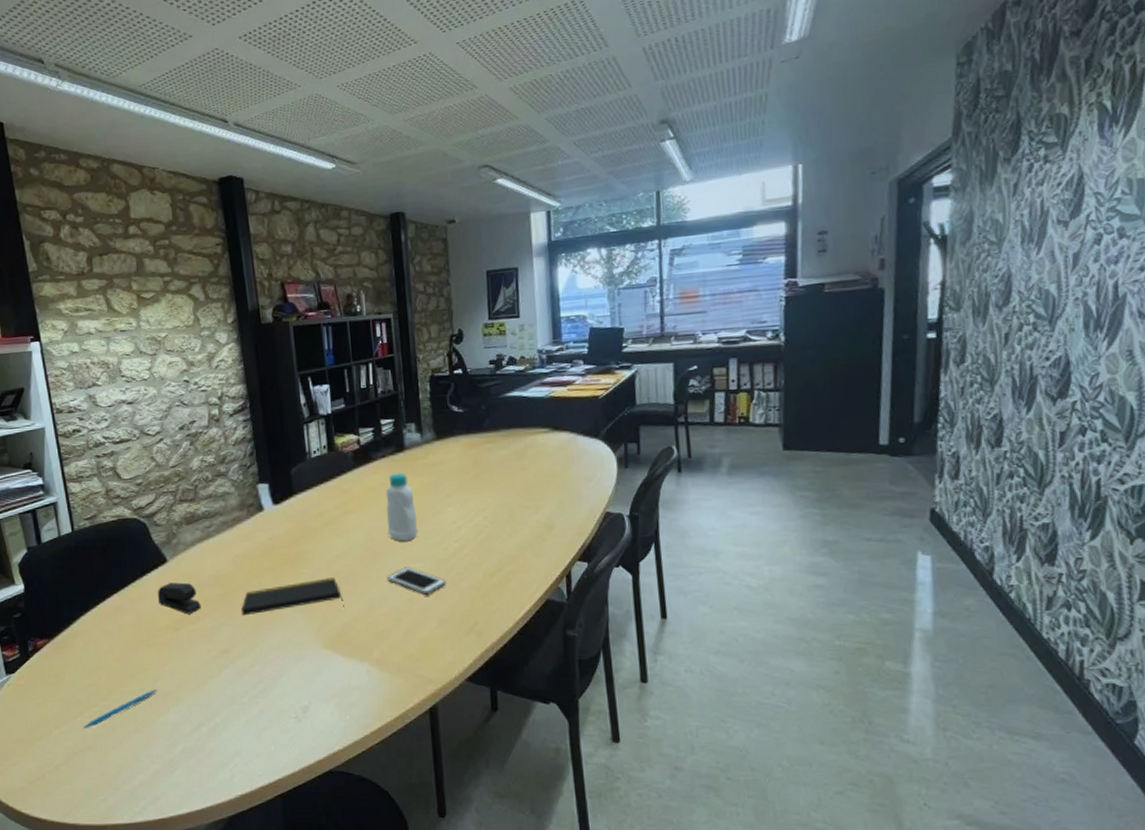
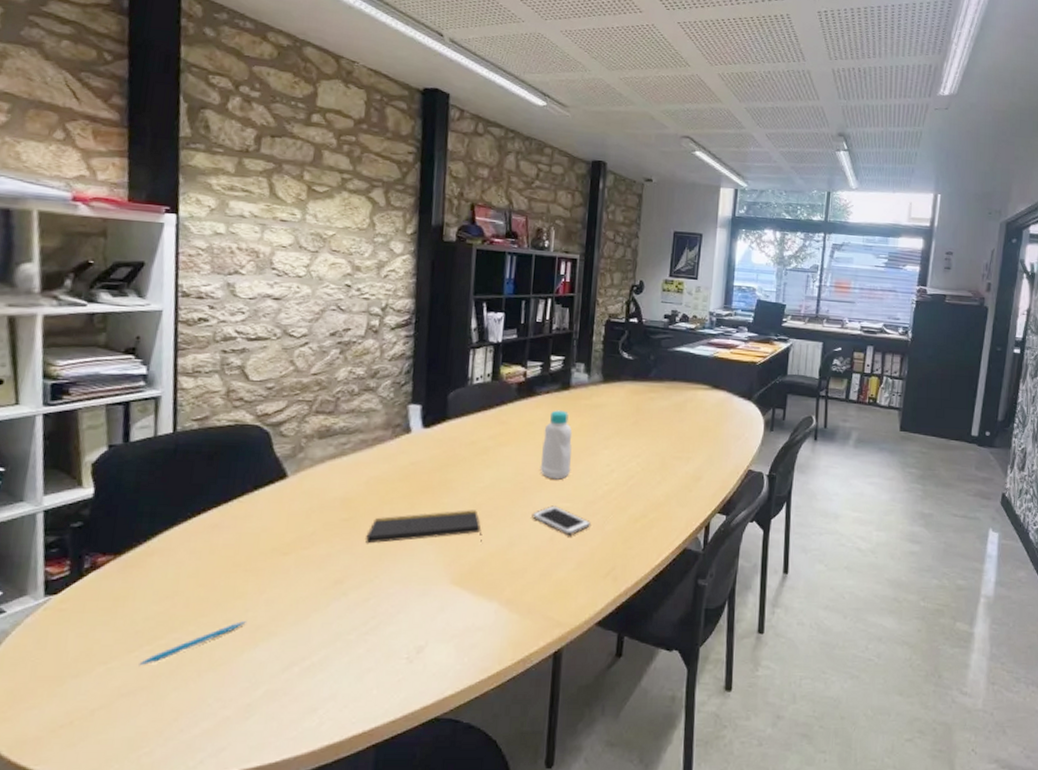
stapler: present [157,582,201,614] -> none [267,501,319,538]

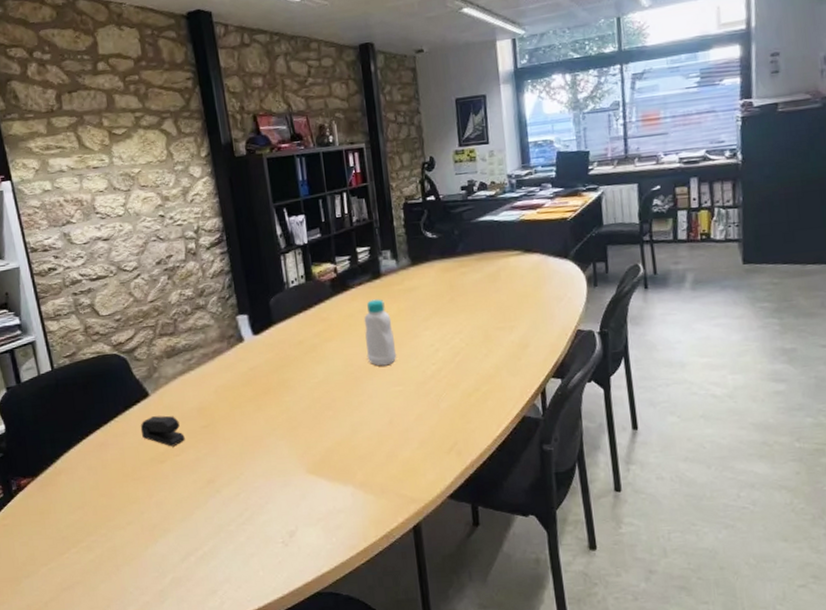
pen: present [139,621,248,666] -> none [71,522,145,565]
stapler: none [267,501,319,538] -> present [140,415,185,447]
notepad: present [365,510,482,544] -> none [225,404,327,446]
cell phone: present [532,505,590,535] -> none [368,390,425,417]

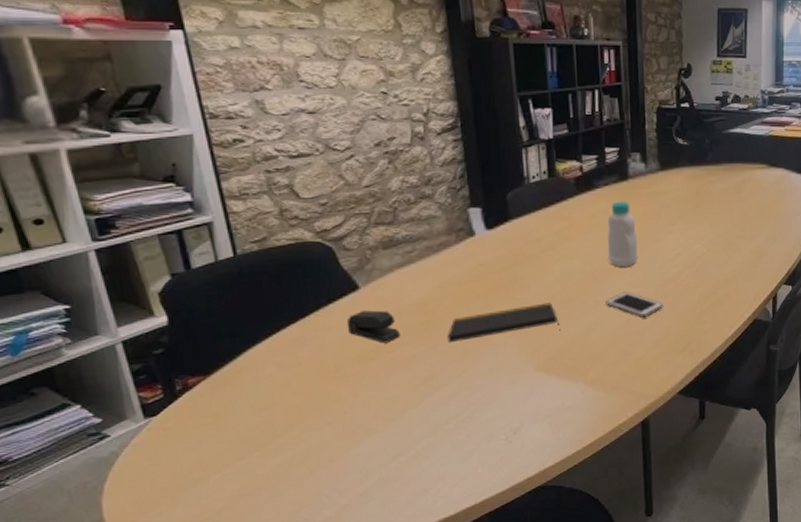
notepad: none [225,404,327,446] -> present [447,302,561,343]
cell phone: none [368,390,425,417] -> present [605,291,663,317]

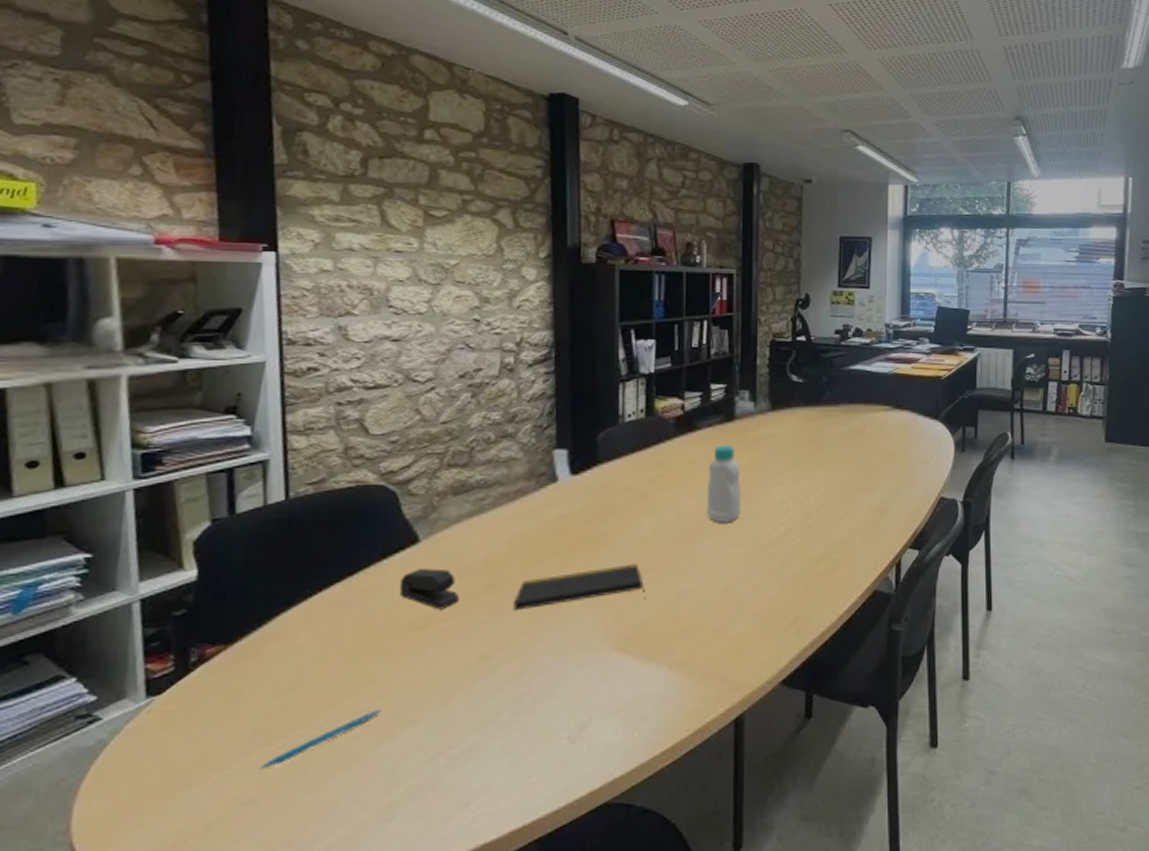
pen: none [252,422,348,470] -> present [260,709,383,770]
cell phone: present [605,291,663,317] -> none [700,552,767,585]

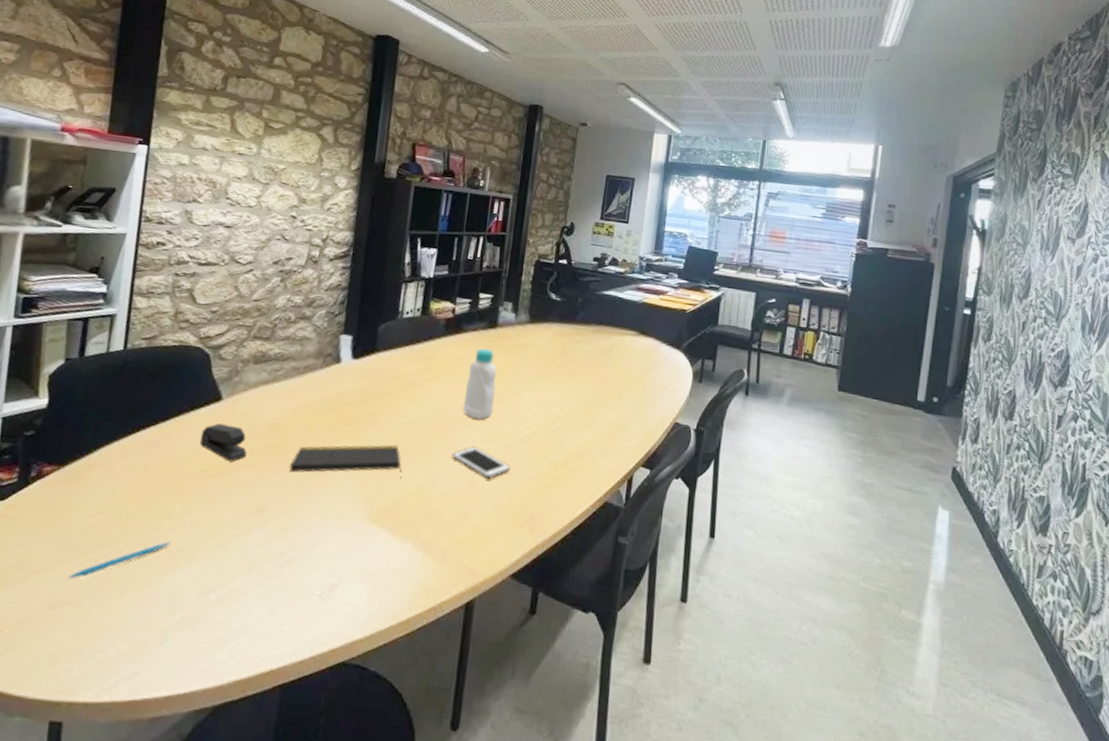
cell phone: none [700,552,767,585] -> present [452,446,510,479]

